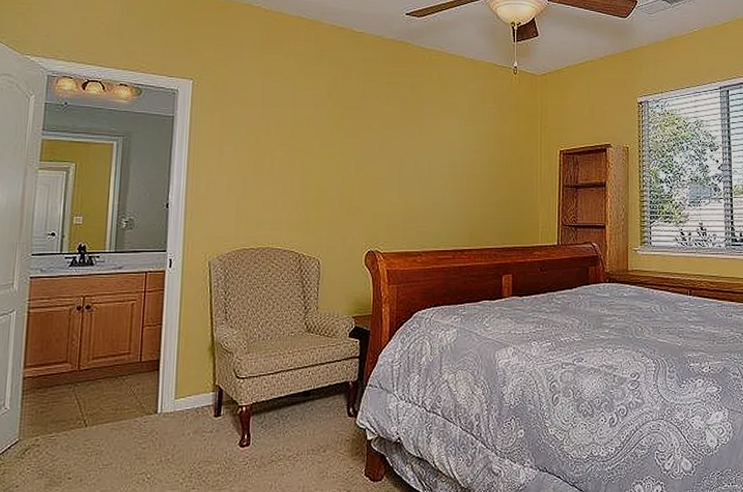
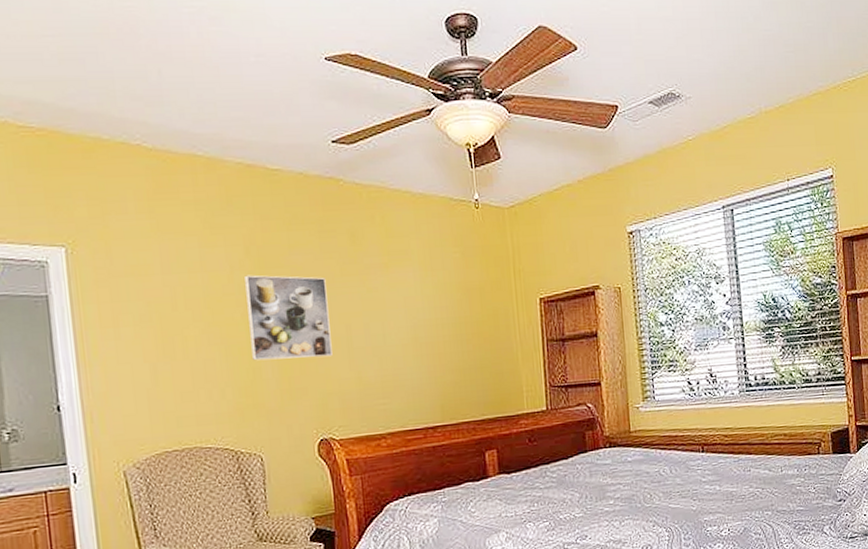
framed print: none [323,112,388,184] -> present [244,275,333,361]

